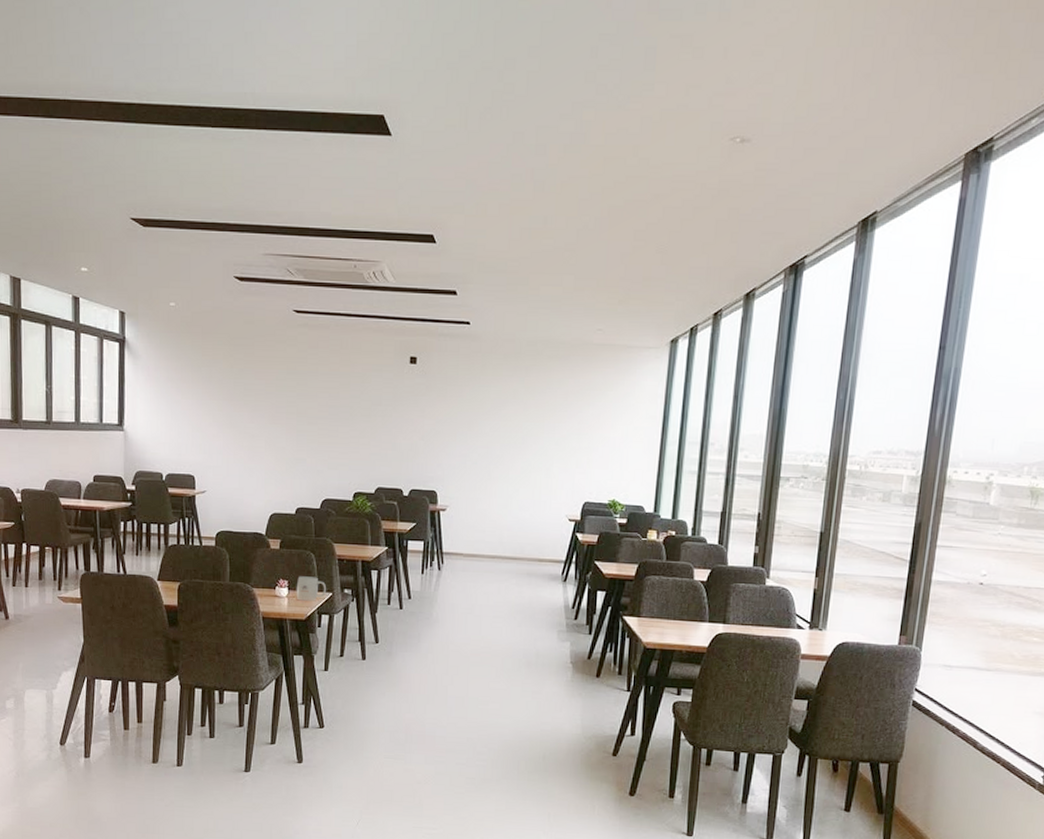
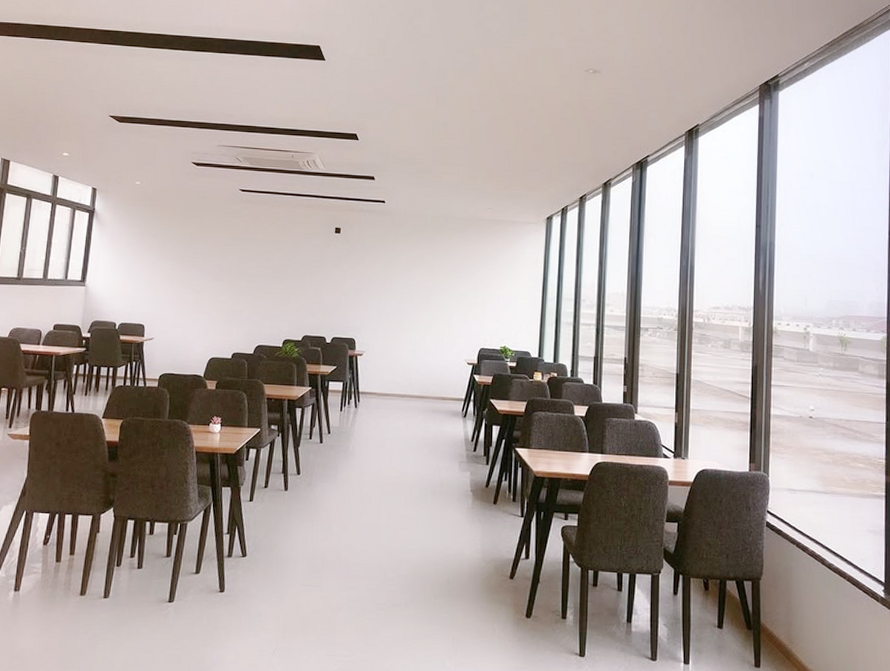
mug: present [296,576,327,603] -> none [227,414,256,438]

